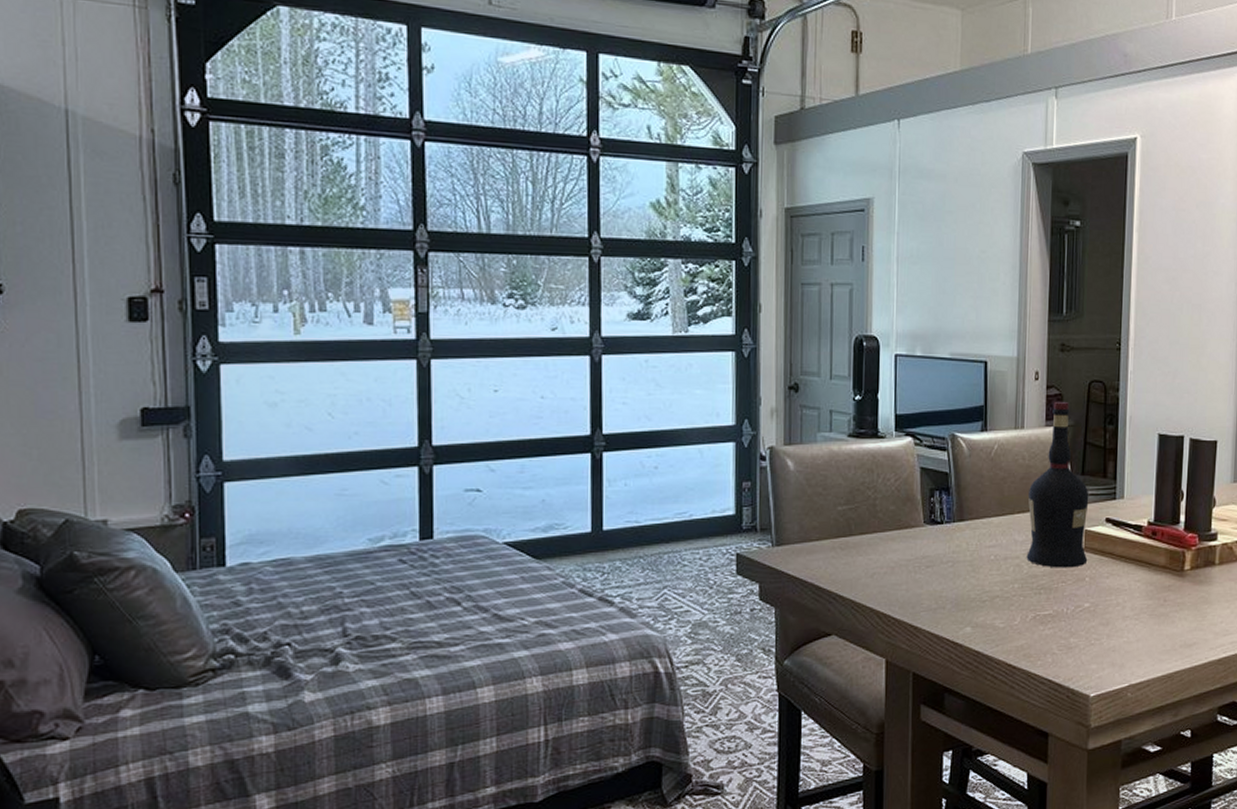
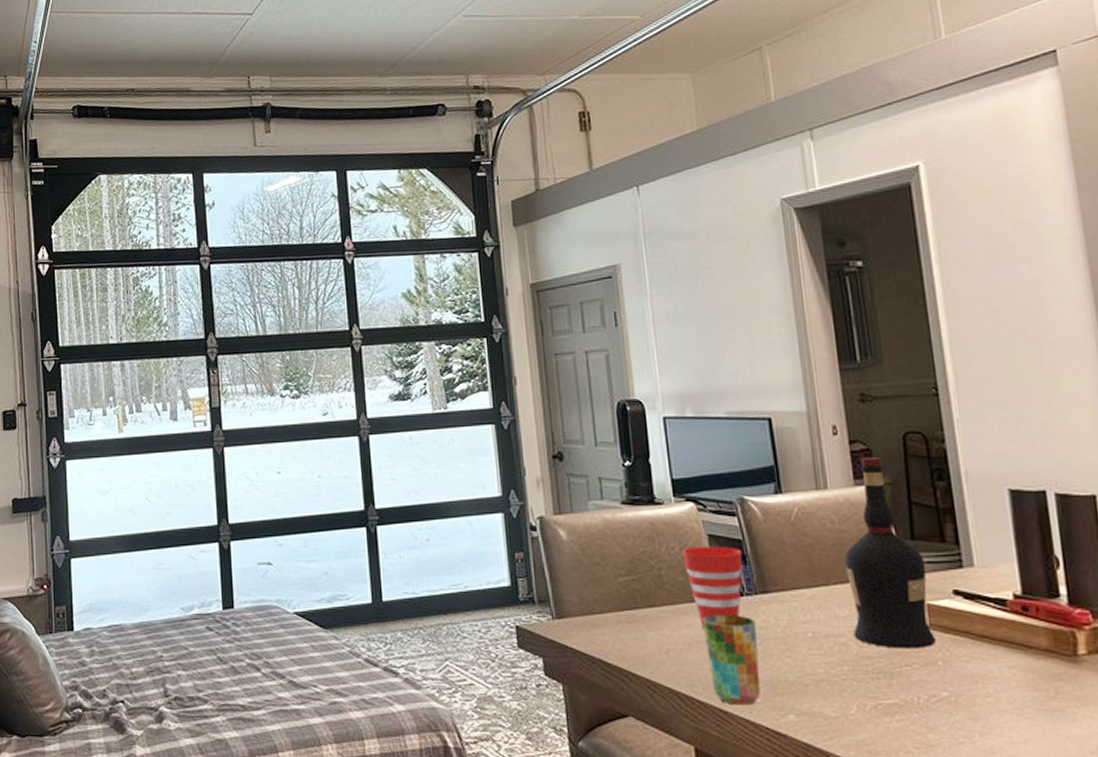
cup: none [896,477,947,554] -> present [682,545,743,629]
cup: none [906,540,951,621] -> present [702,615,761,705]

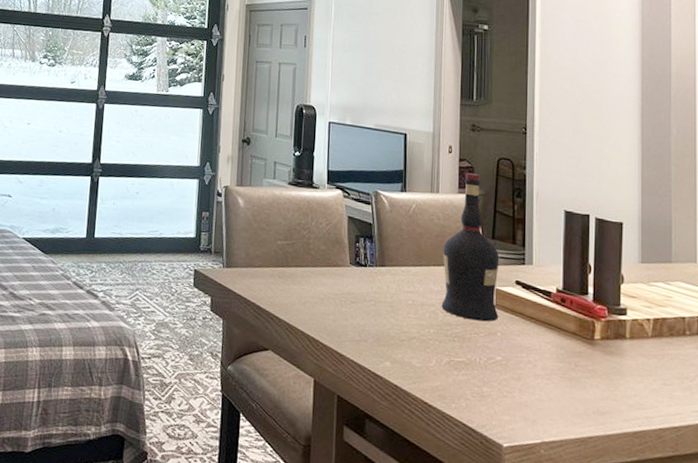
cup: present [682,545,743,629] -> none [327,224,371,289]
cup: present [702,615,761,705] -> none [334,278,373,351]

